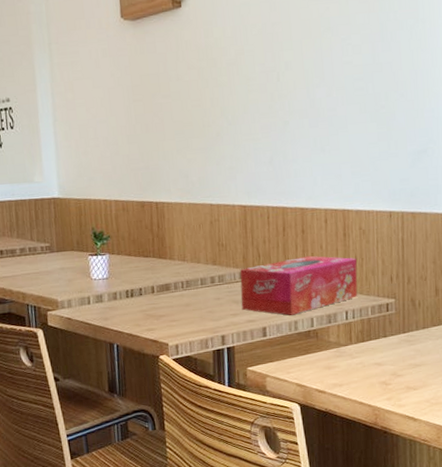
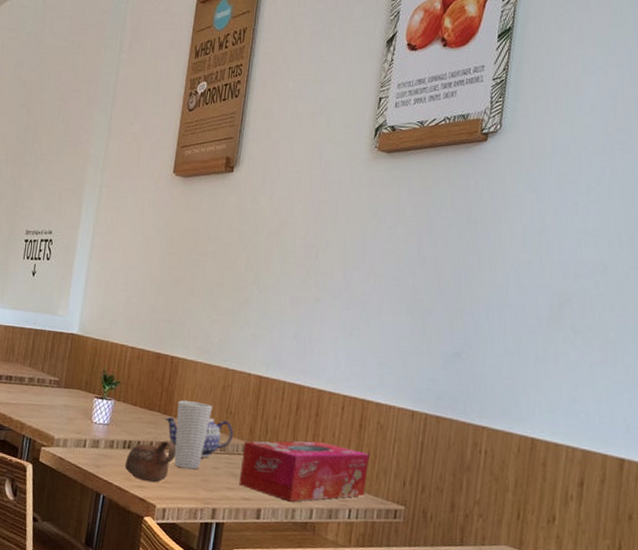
cup: none [131,282,178,324] -> present [124,441,177,483]
teapot: none [161,252,229,291] -> present [165,416,233,458]
cup: none [170,240,205,305] -> present [174,400,213,470]

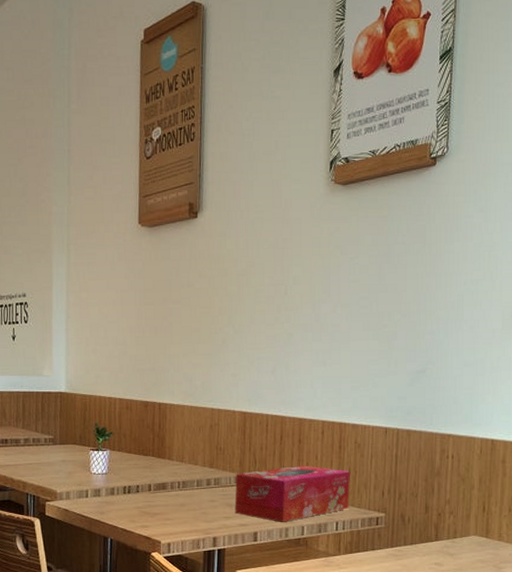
cup: present [124,441,177,483] -> none [127,482,174,521]
teapot: present [165,416,233,458] -> none [159,455,225,493]
cup: present [174,400,213,470] -> none [169,443,203,505]

